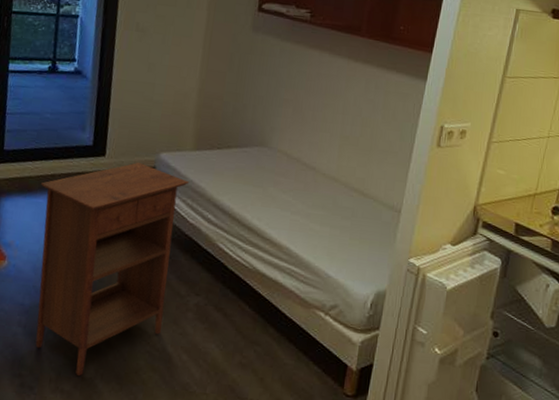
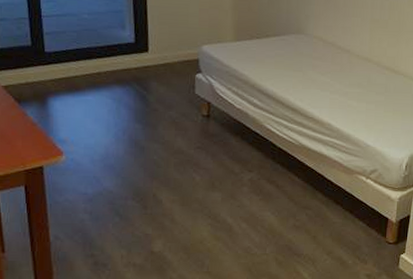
nightstand: present [35,163,190,377] -> none [87,56,233,251]

